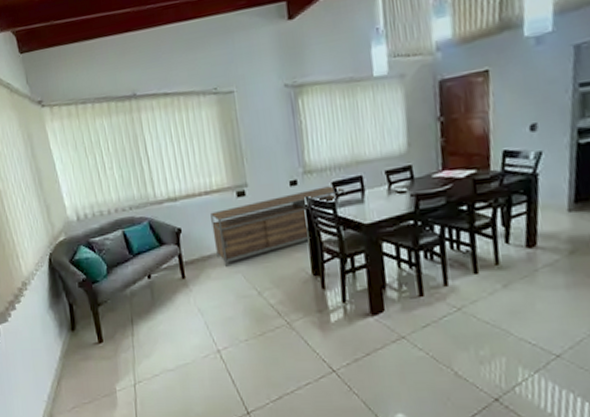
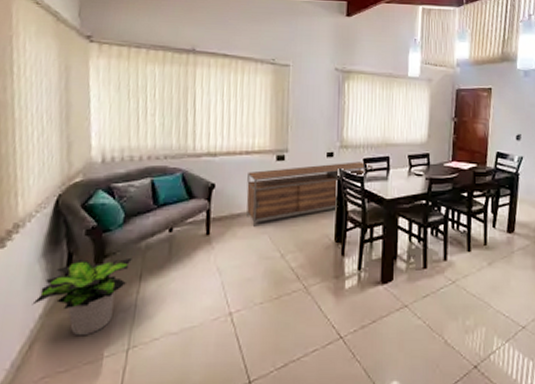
potted plant: none [51,304,122,374] -> present [32,257,132,336]

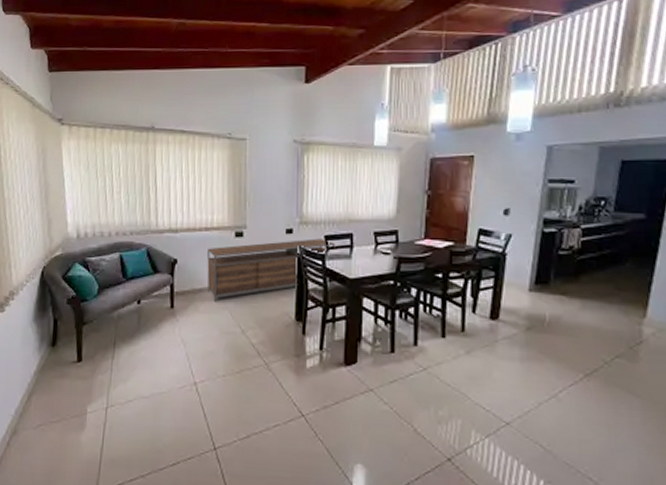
potted plant: present [32,257,132,336] -> none [28,325,107,393]

